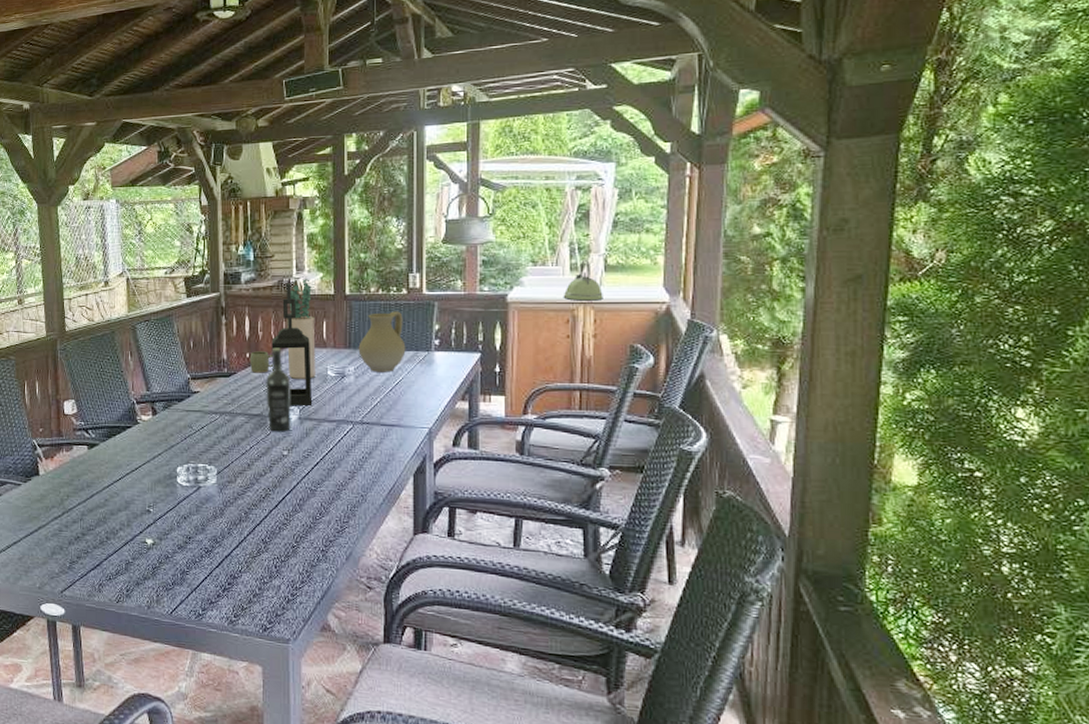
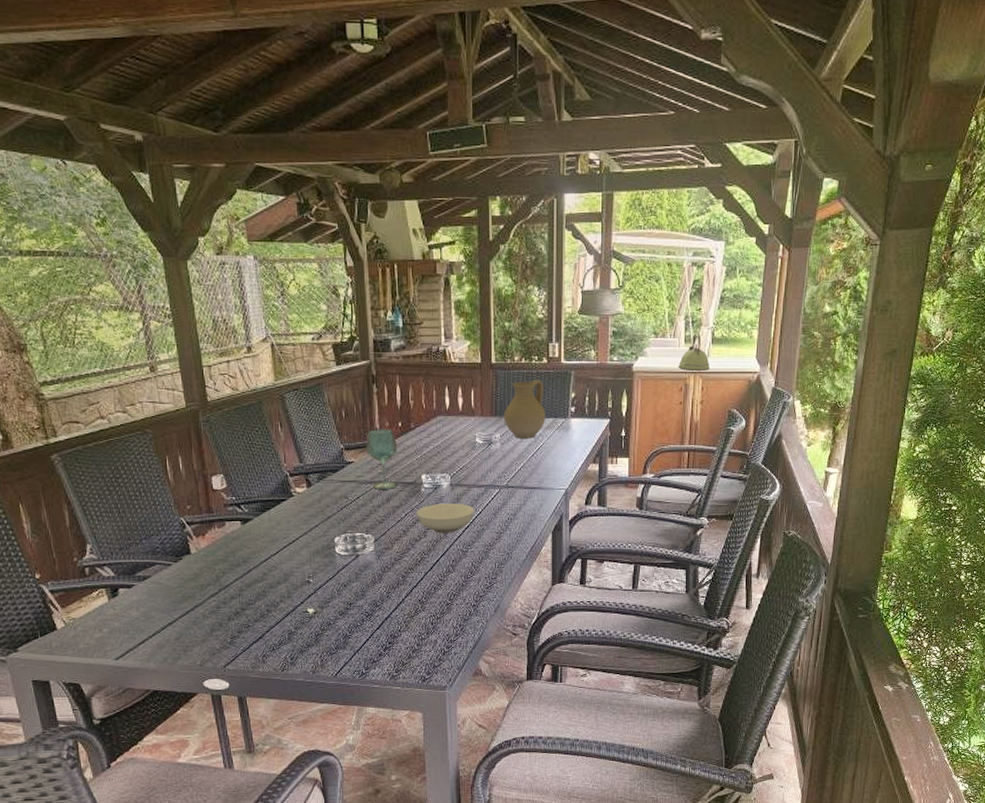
wine glass: none [212,360,245,420] -> present [366,429,398,489]
mug: present [250,351,273,373] -> none [402,420,424,442]
bowl: none [261,437,325,470] -> present [416,503,475,533]
wine bottle: present [266,347,291,432] -> none [418,416,443,499]
lantern: present [271,283,313,406] -> none [422,351,463,473]
vase: present [286,276,316,379] -> none [436,344,465,447]

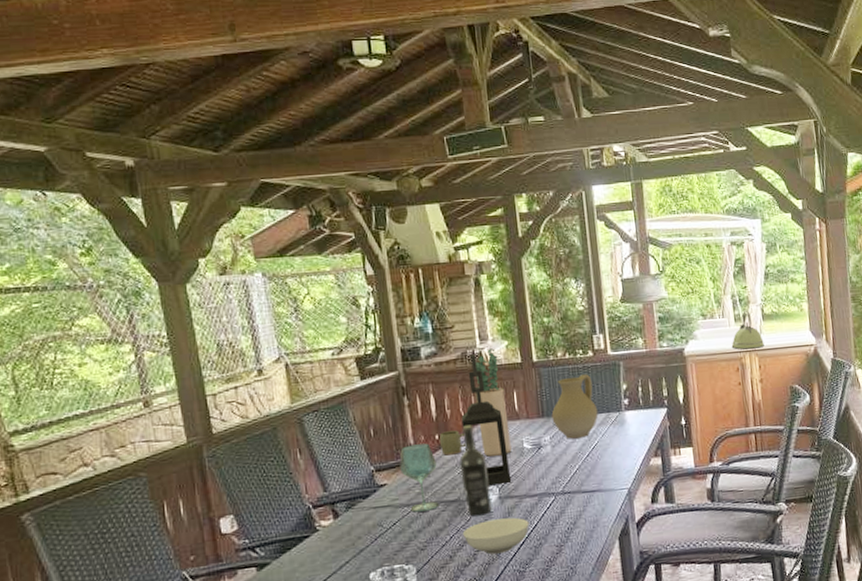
mug: none [402,420,424,442] -> present [439,430,465,456]
wine bottle: none [418,416,443,499] -> present [459,425,492,516]
lantern: none [422,351,463,473] -> present [461,354,512,486]
vase: none [436,344,465,447] -> present [474,346,512,457]

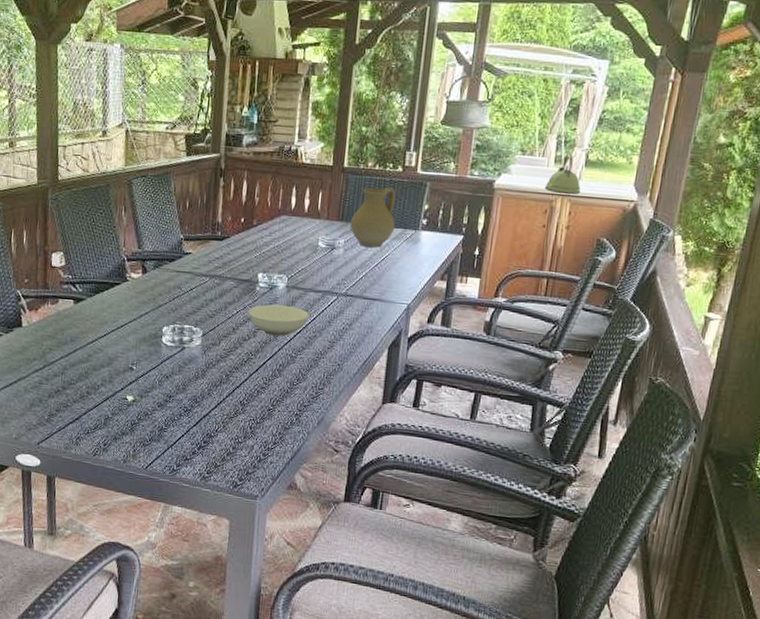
wine glass: present [399,443,439,513] -> none [205,222,238,285]
mug: present [439,430,465,456] -> none [244,216,267,240]
wine bottle: present [459,425,492,516] -> none [256,214,282,299]
lantern: present [461,354,512,486] -> none [265,150,305,275]
vase: present [474,346,512,457] -> none [280,145,312,249]

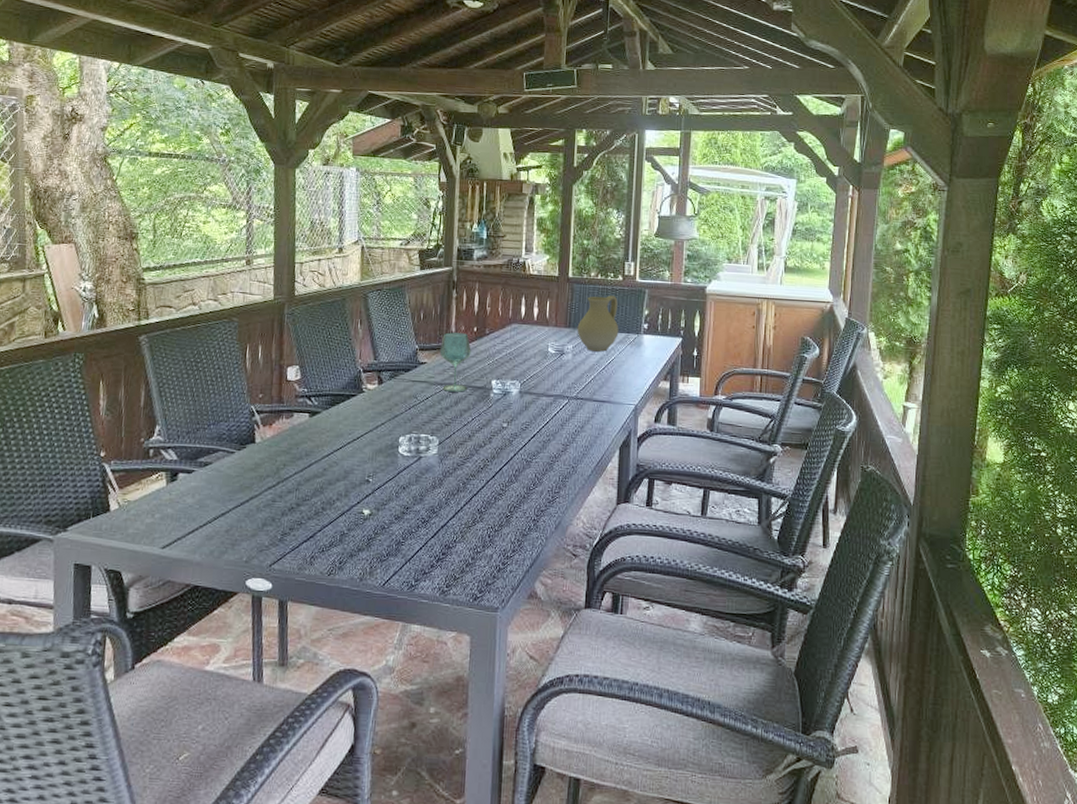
wine glass: none [205,222,238,285] -> present [440,332,471,392]
bowl: present [248,304,309,337] -> none [483,410,542,442]
kettle: present [546,152,581,194] -> none [752,260,783,297]

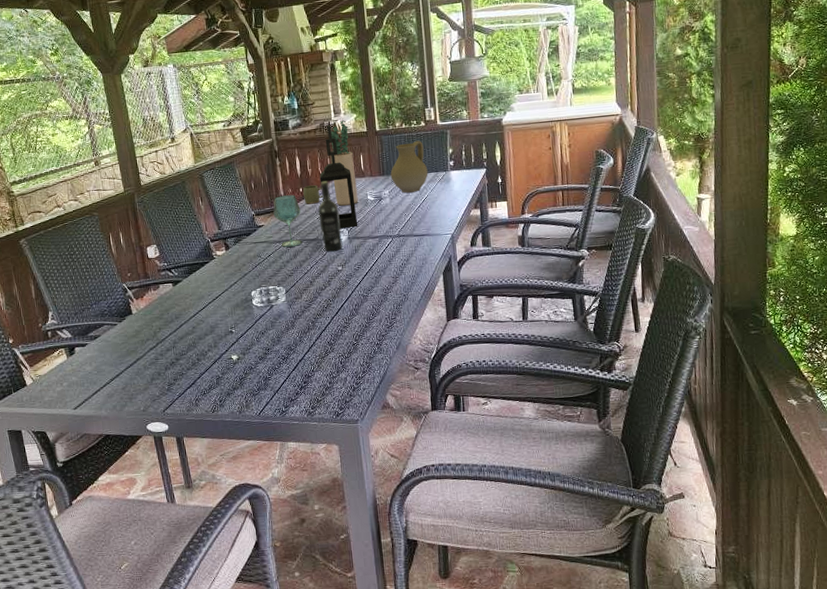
mug: none [477,326,499,347] -> present [303,185,323,205]
wine bottle: none [490,323,514,405] -> present [318,181,343,252]
lantern: none [497,262,534,381] -> present [319,125,358,229]
vase: none [512,257,539,355] -> present [330,118,358,206]

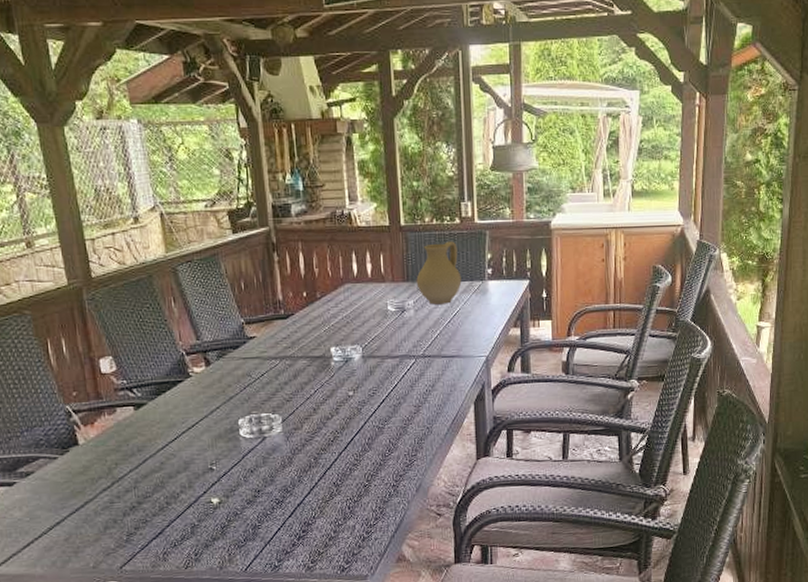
wine glass: present [273,195,303,247] -> none [268,300,305,365]
mug: present [303,185,323,205] -> none [307,289,332,313]
wine bottle: present [318,181,343,252] -> none [325,284,355,373]
lantern: present [319,125,358,229] -> none [328,214,375,345]
vase: present [330,118,358,206] -> none [342,207,376,317]

